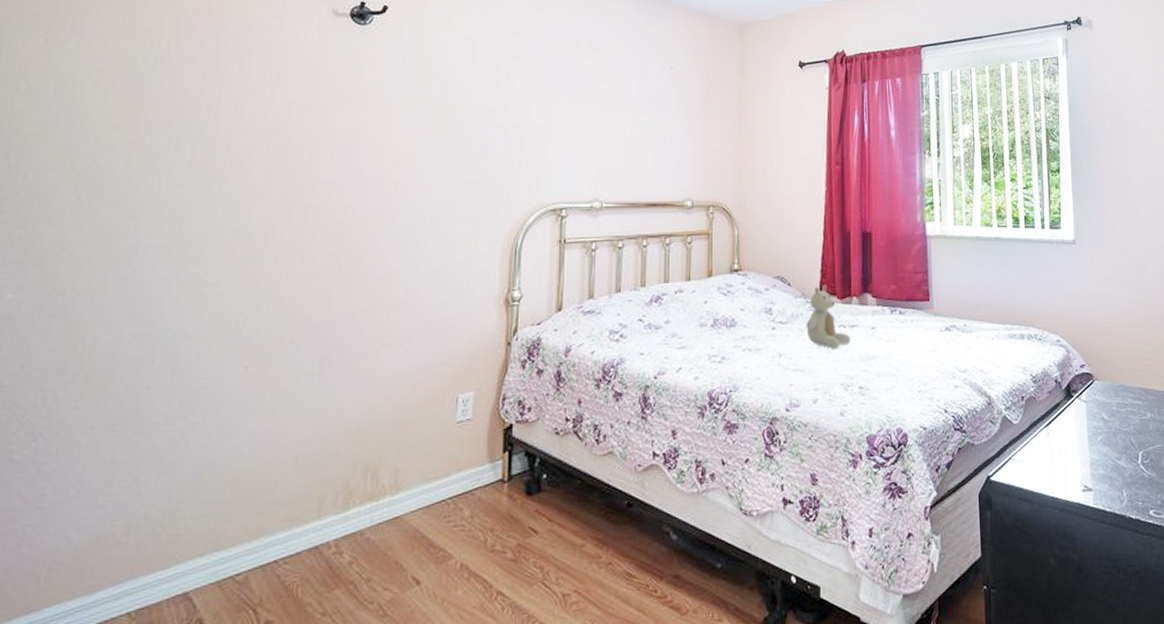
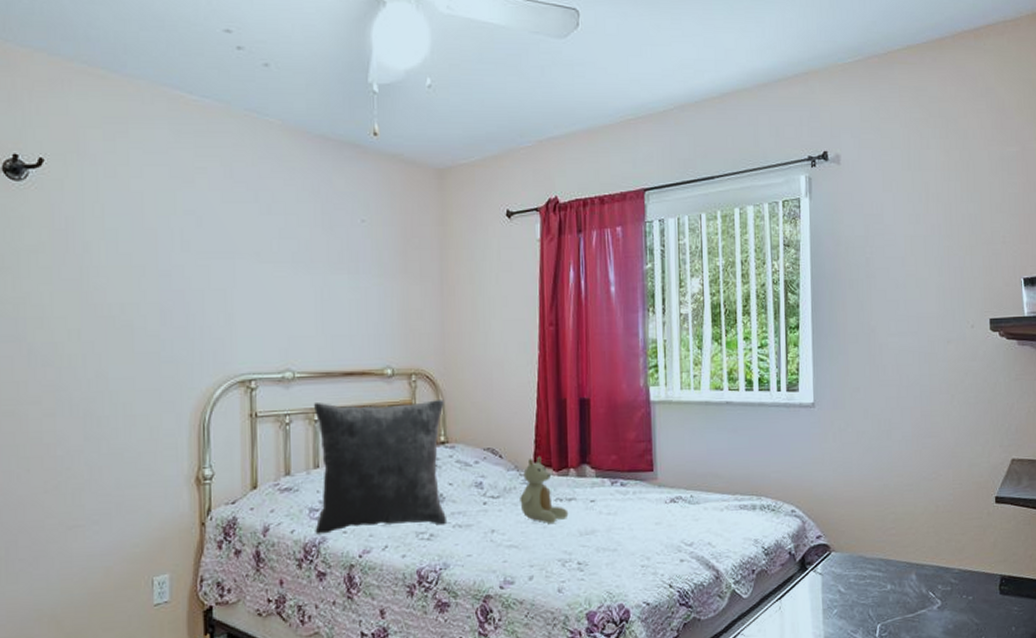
pillow: none [614,230,738,356] -> present [314,400,446,534]

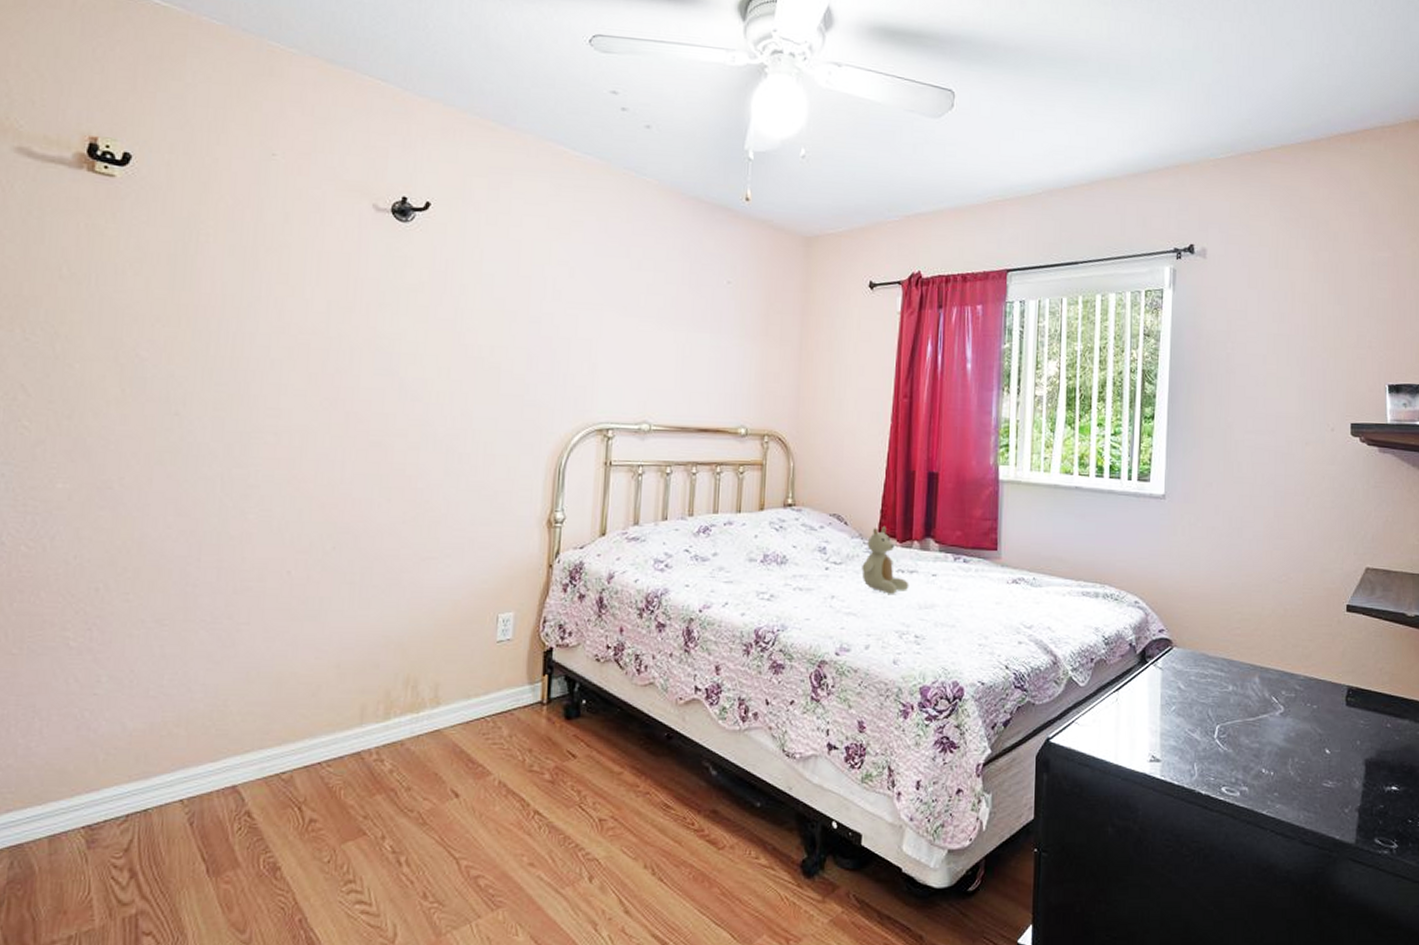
pillow: present [314,400,446,534] -> none [658,456,794,586]

